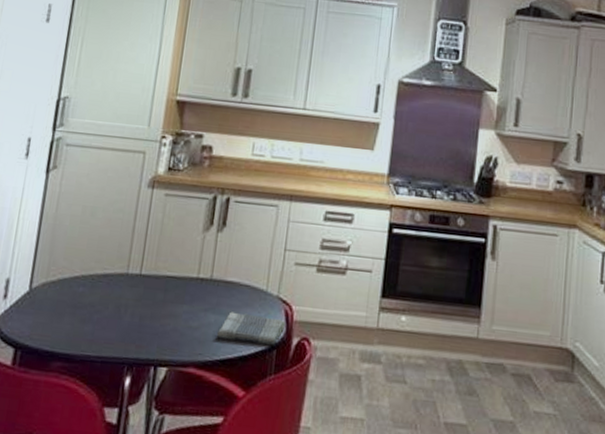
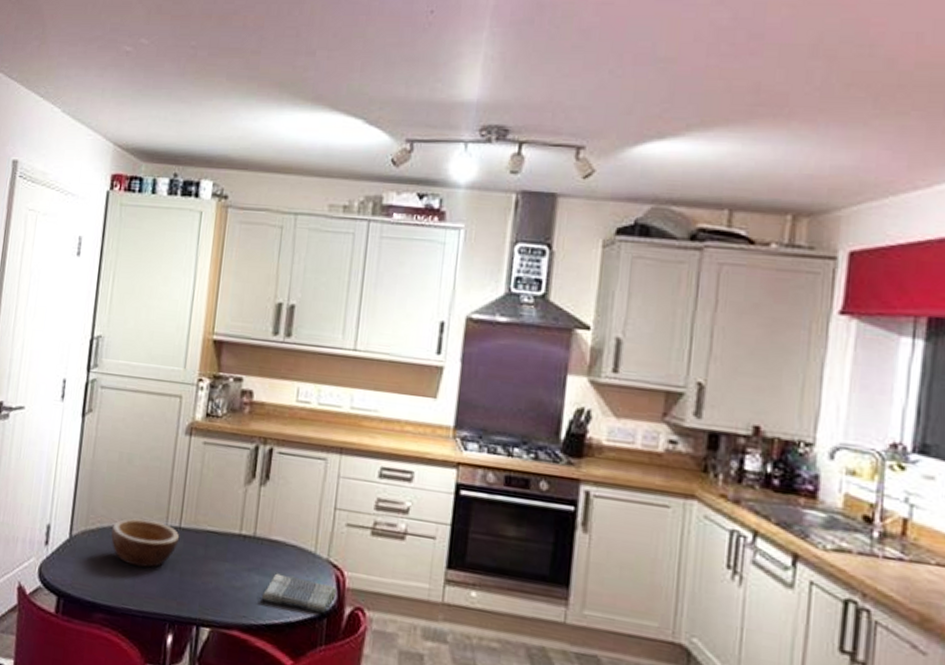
bowl: none [72,268,140,315] -> present [111,518,180,568]

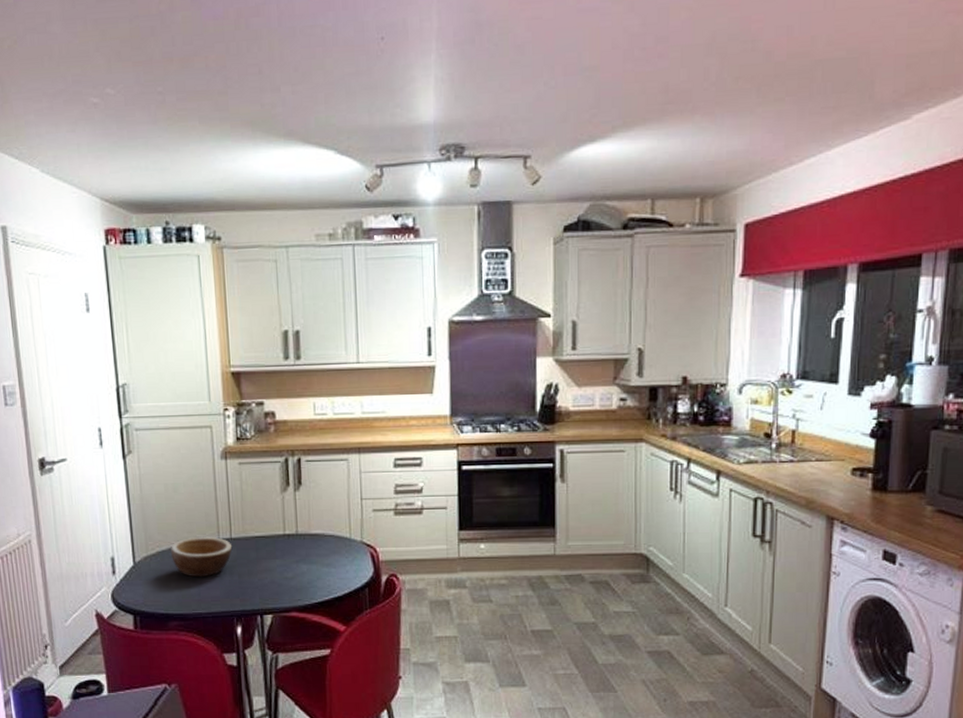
dish towel: present [262,573,338,613] -> none [312,560,373,584]

